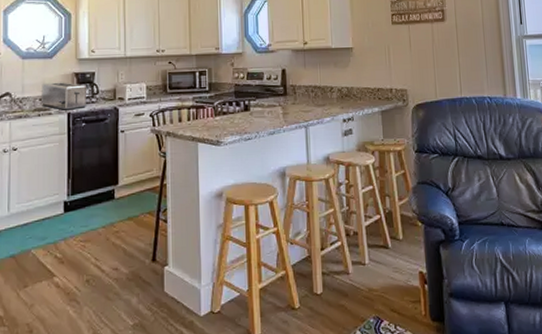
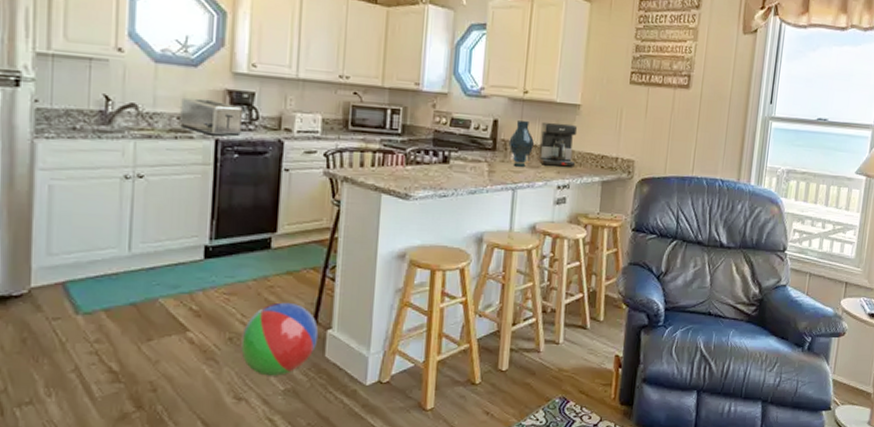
beach ball: none [95,244,158,313] -> present [239,302,319,376]
vase: none [296,67,318,107] -> present [508,121,534,167]
coffee maker: none [322,65,355,103] -> present [538,121,577,167]

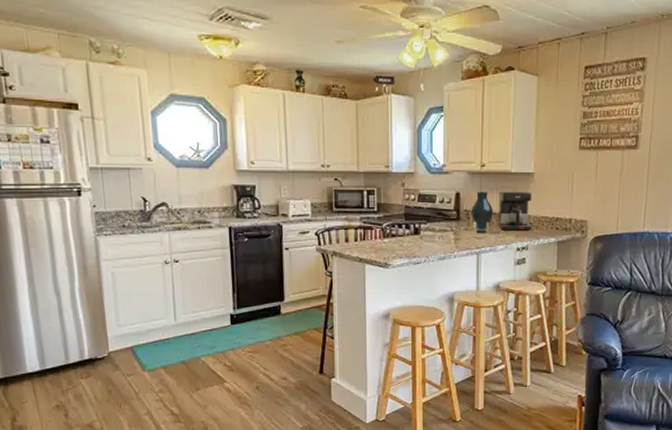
toaster: present [180,97,242,137] -> none [199,194,248,225]
beach ball: present [239,302,319,376] -> none [265,357,325,416]

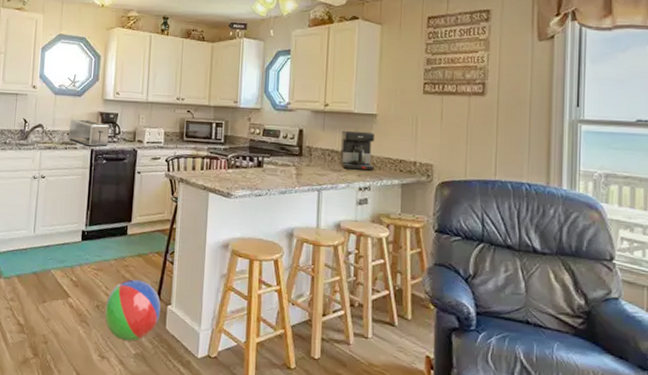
toaster: none [199,194,248,225] -> present [69,119,109,148]
beach ball: none [265,357,325,416] -> present [104,279,161,341]
vase: present [470,192,493,233] -> none [313,130,335,170]

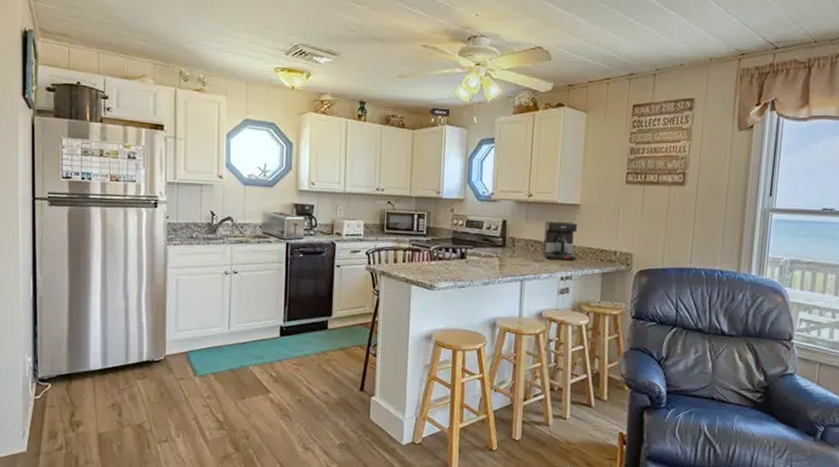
beach ball: present [104,279,161,341] -> none [306,372,365,432]

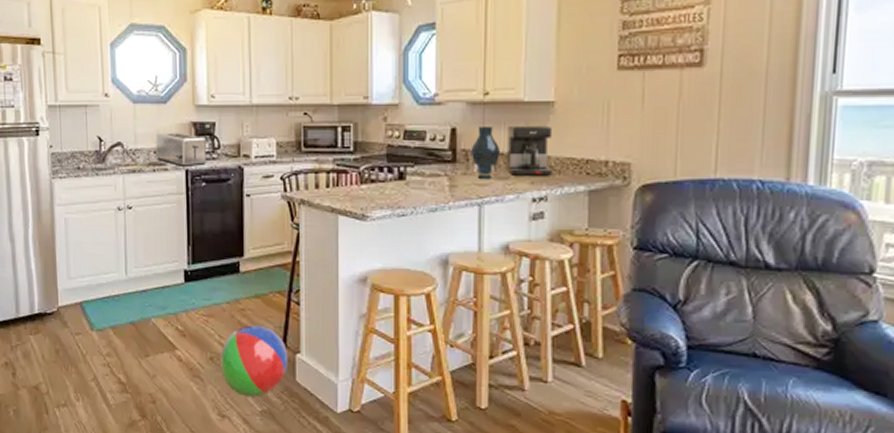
beach ball: none [306,372,365,432] -> present [219,325,289,397]
vase: none [516,220,538,261] -> present [470,127,500,179]

